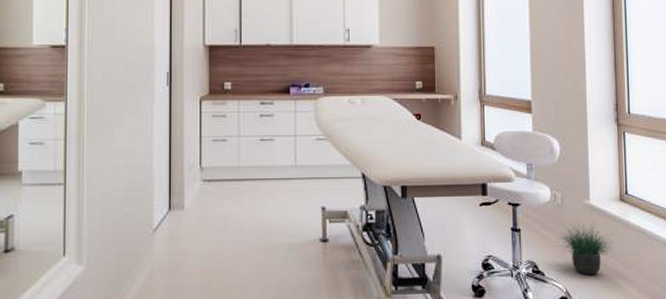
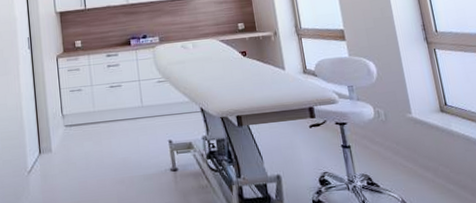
potted plant: present [557,220,613,275] -> none [386,133,441,184]

